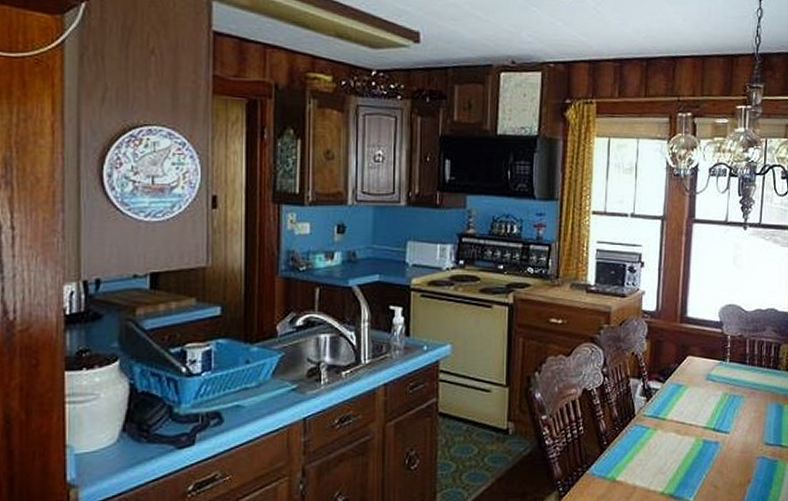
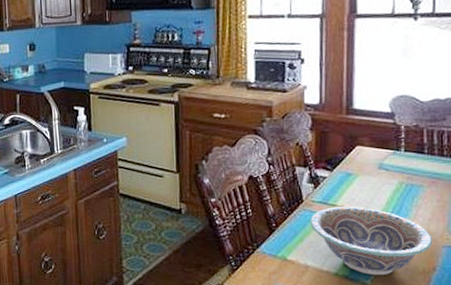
decorative bowl: none [640,420,750,492] -> present [310,206,433,276]

